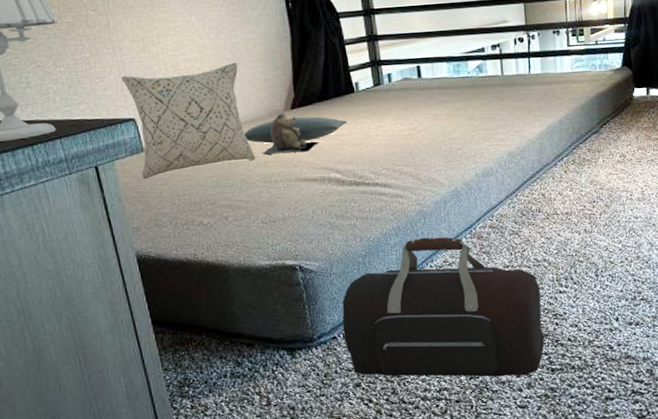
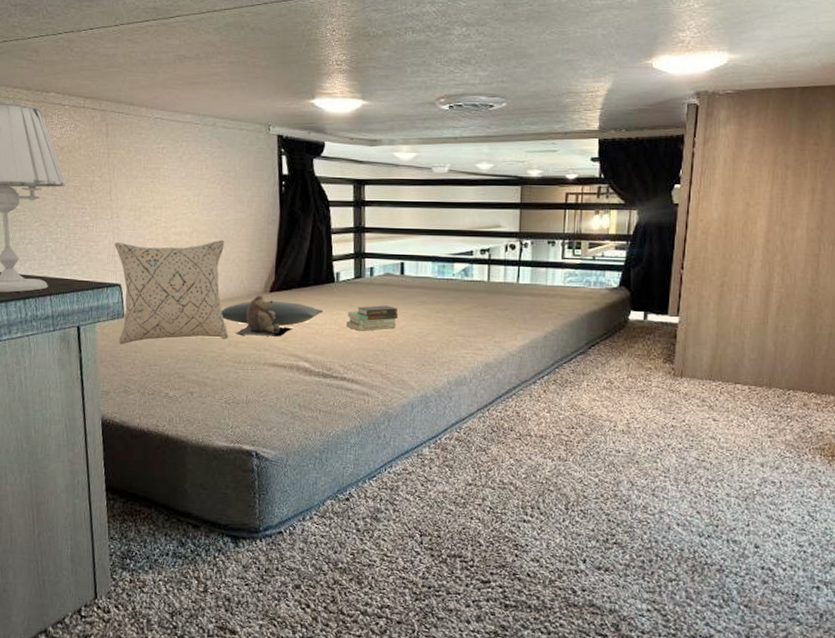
duffel bag: present [342,237,545,377] -> none [290,441,503,607]
books: none [370,109,421,137] -> present [345,305,398,331]

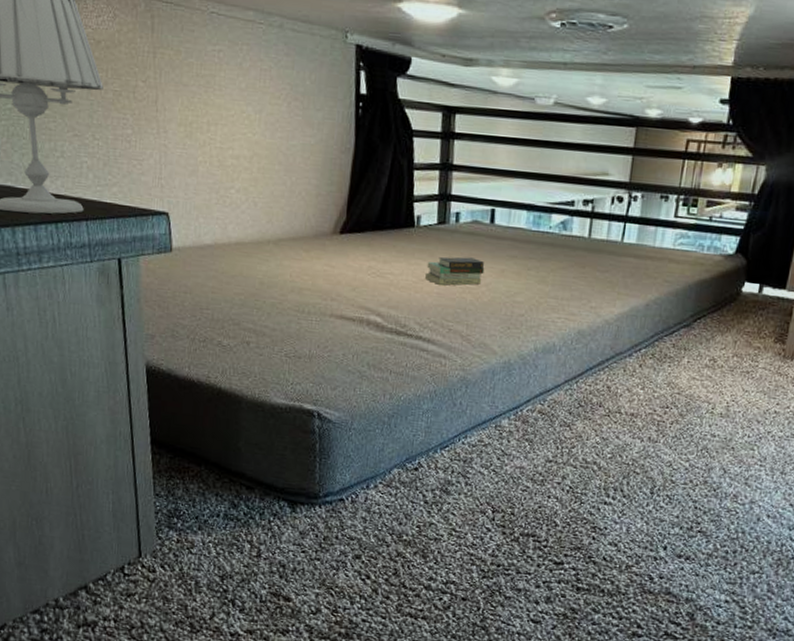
pillow: present [115,240,228,345] -> none [161,162,291,284]
pillow: present [221,300,324,326] -> none [283,242,400,274]
stuffed animal: present [235,295,292,338] -> none [299,236,364,287]

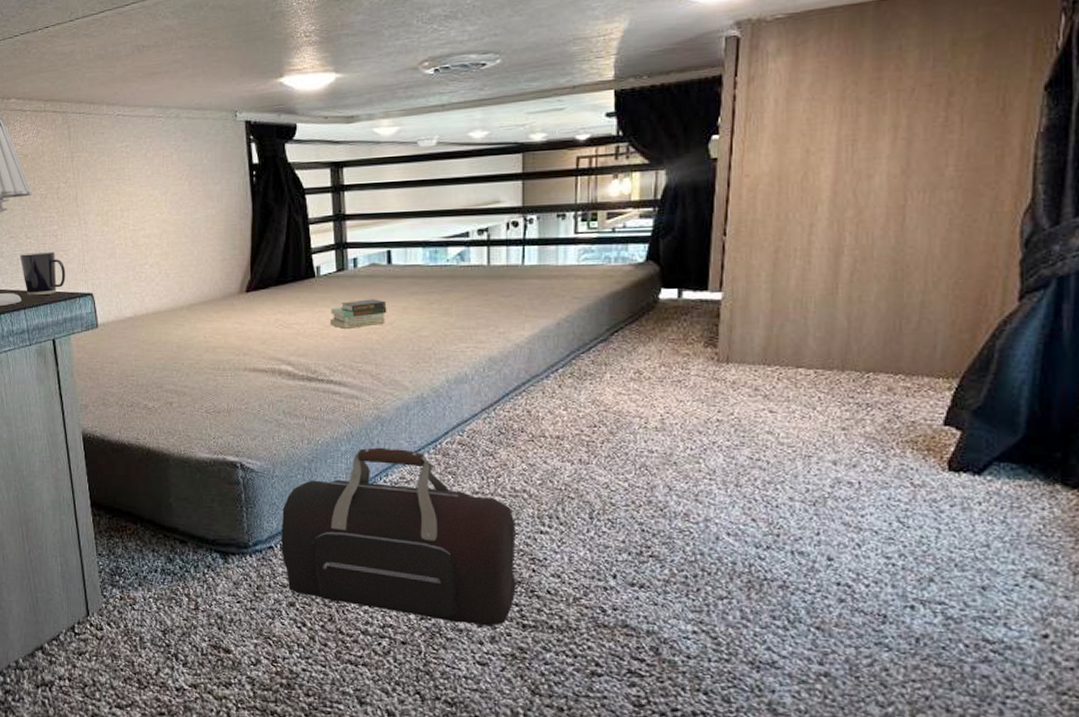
mug: none [83,156,139,208] -> present [19,252,66,296]
duffel bag: none [352,408,583,588] -> present [281,447,516,627]

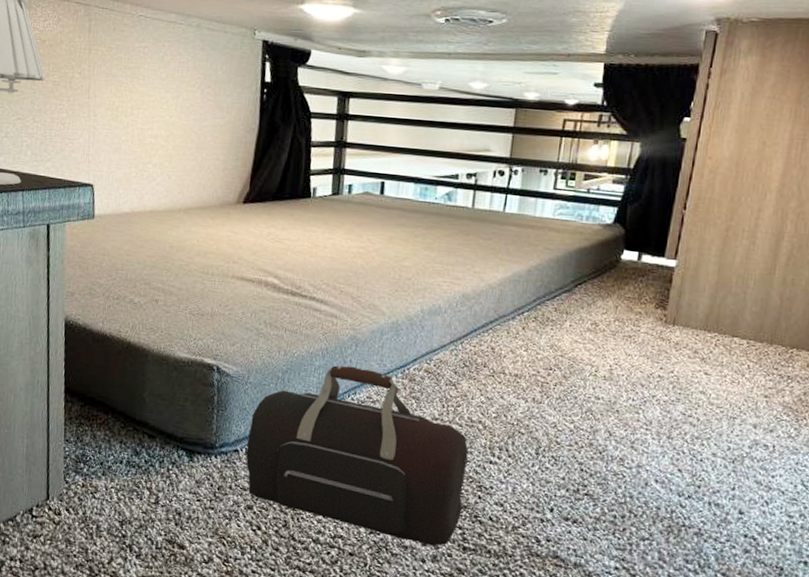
mug: present [19,252,66,296] -> none [24,136,69,180]
books: present [329,299,387,329] -> none [318,224,375,251]

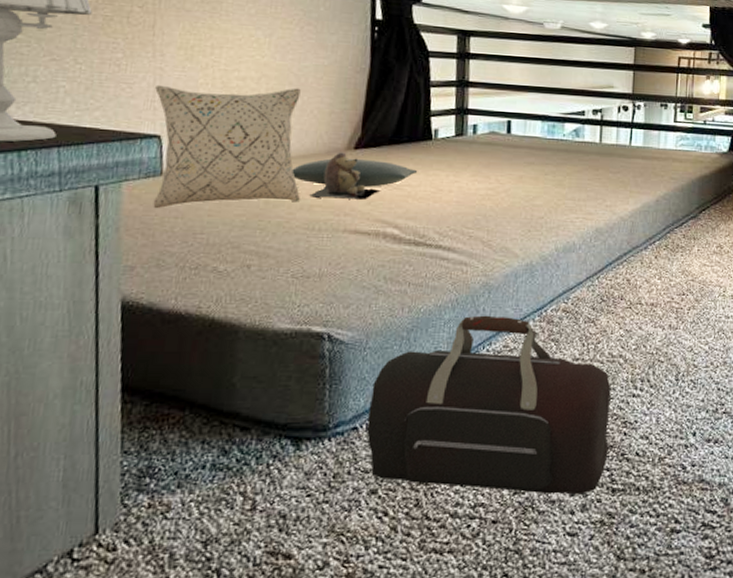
pillow: none [87,141,200,248] -> present [153,84,301,209]
pillow: none [191,210,297,239] -> present [292,158,418,188]
stuffed animal: none [205,205,263,251] -> present [309,152,380,201]

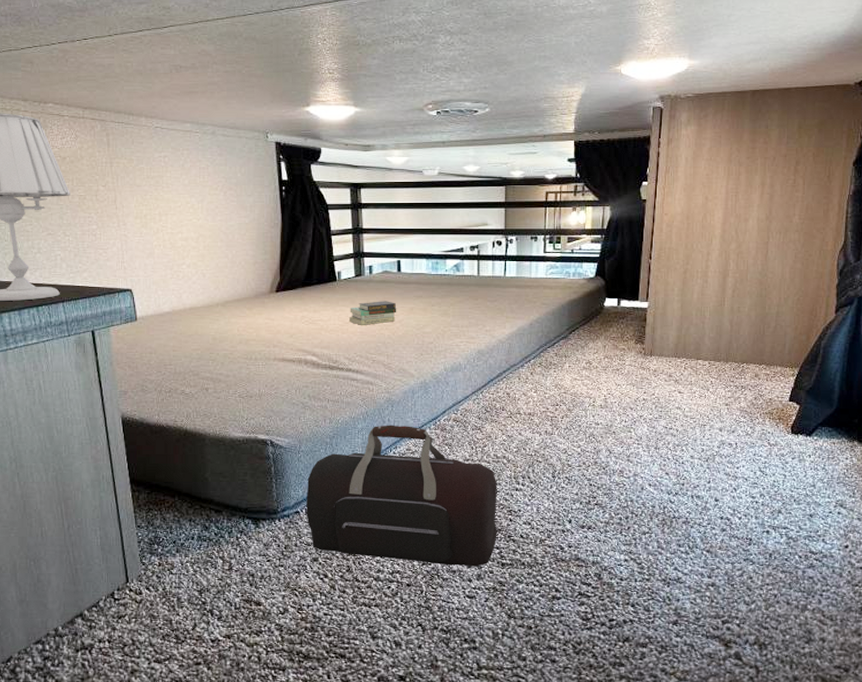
pillow: present [153,84,301,209] -> none [123,244,238,347]
pillow: present [292,158,418,188] -> none [230,300,327,324]
stuffed animal: present [309,152,380,201] -> none [245,295,299,334]
books: none [443,166,503,194] -> present [348,301,397,325]

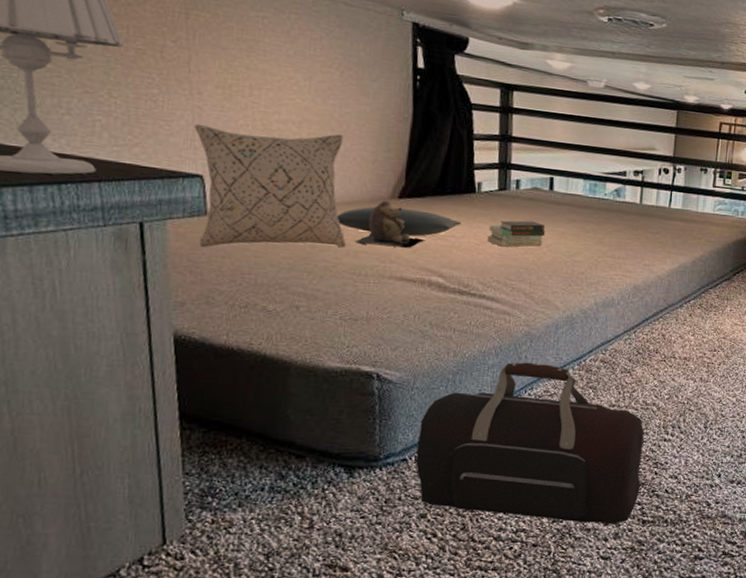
pillow: none [123,244,238,347] -> present [194,123,346,248]
pillow: none [230,300,327,324] -> present [337,206,462,237]
stuffed animal: none [245,295,299,334] -> present [355,200,424,249]

